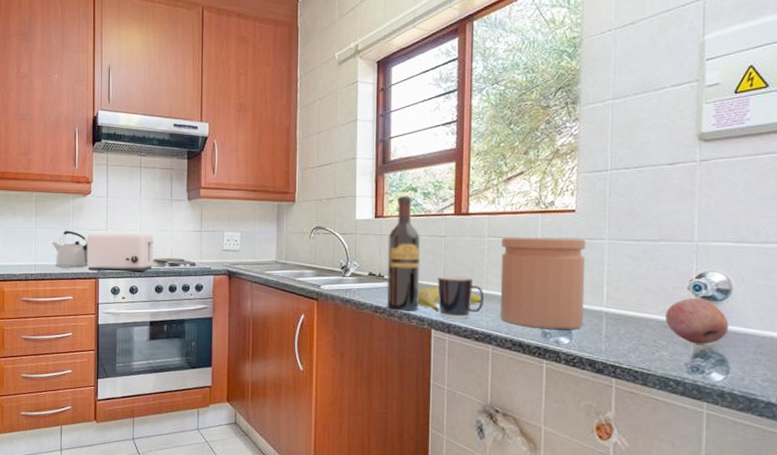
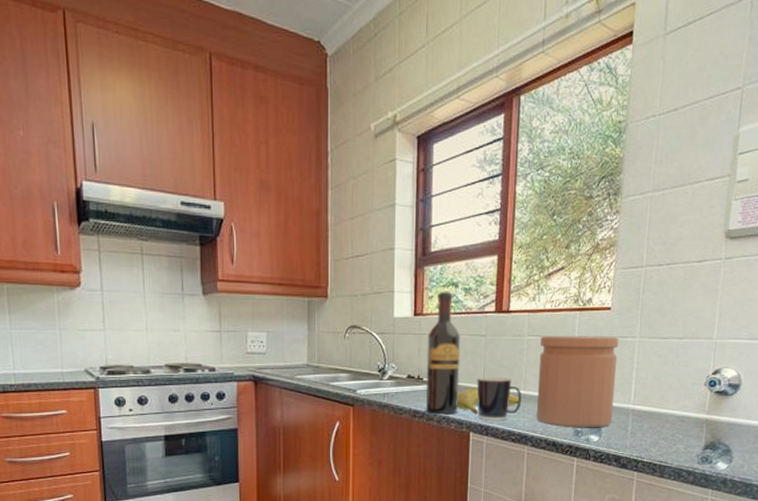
kettle: present [52,230,88,269] -> none [34,331,83,378]
toaster: present [87,233,154,272] -> none [79,334,165,380]
fruit: present [665,298,729,345] -> none [683,394,736,437]

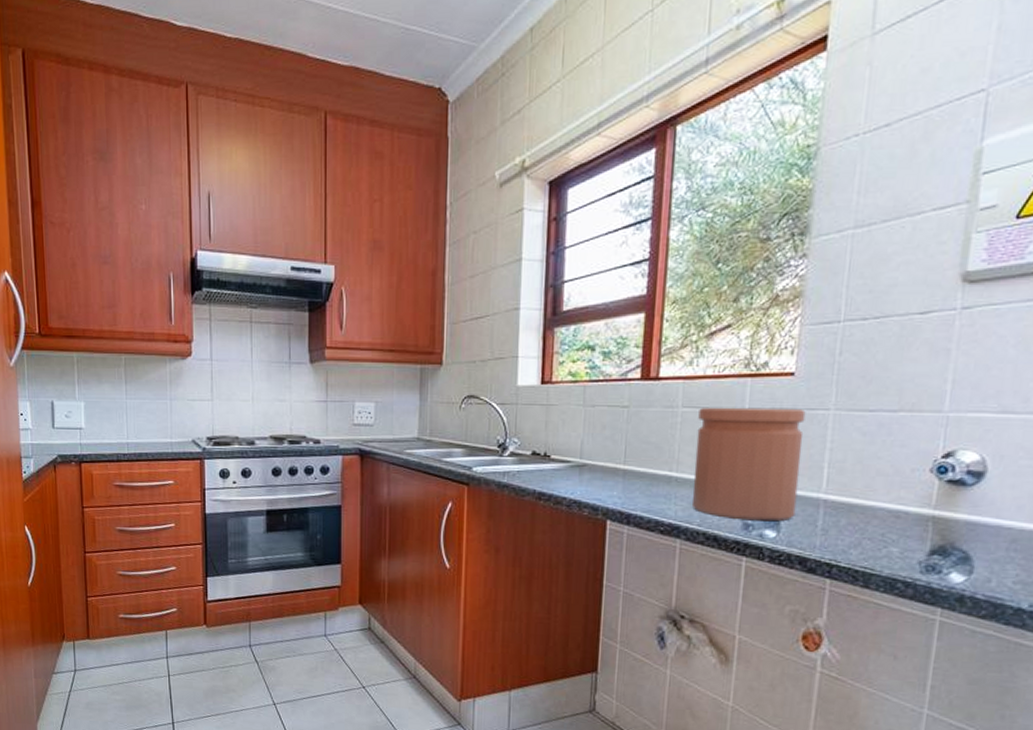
wine bottle: present [425,291,461,416] -> none [552,355,598,499]
fruit: present [457,387,519,415] -> none [591,467,669,500]
mug: present [476,377,522,421] -> none [616,456,674,508]

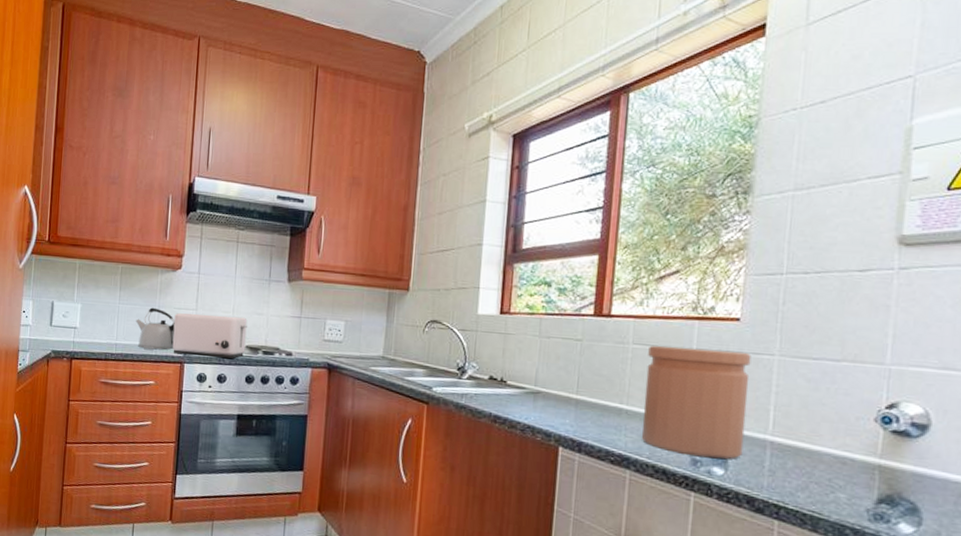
kettle: none [146,401,190,448] -> present [135,307,175,351]
toaster: none [188,404,269,452] -> present [172,313,248,359]

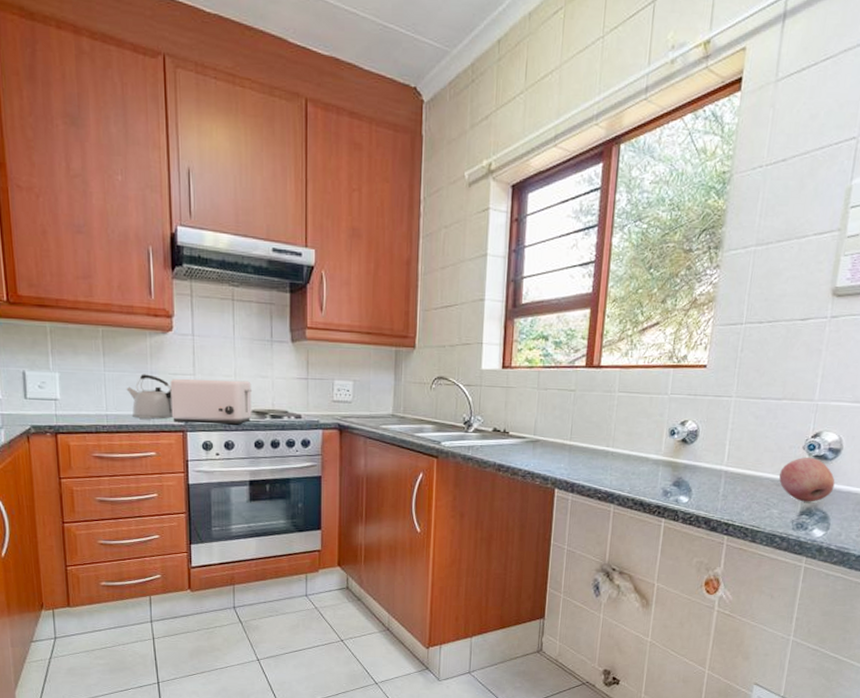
jar: present [642,345,752,460] -> none [624,392,714,489]
fruit: none [844,432,925,489] -> present [779,457,835,502]

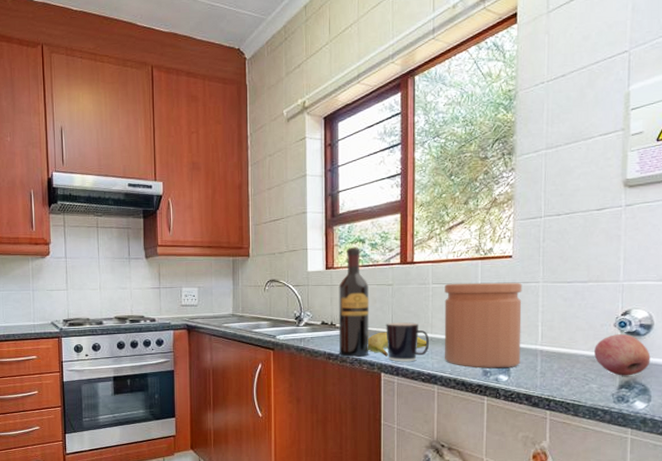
kettle: present [126,374,173,420] -> none [13,291,50,329]
toaster: present [170,378,252,425] -> none [48,292,114,330]
wine bottle: none [510,343,549,471] -> present [338,246,370,358]
fruit: none [543,443,607,471] -> present [368,332,426,357]
mug: none [563,433,610,478] -> present [386,322,430,362]
jar: none [624,392,714,489] -> present [444,282,522,369]

